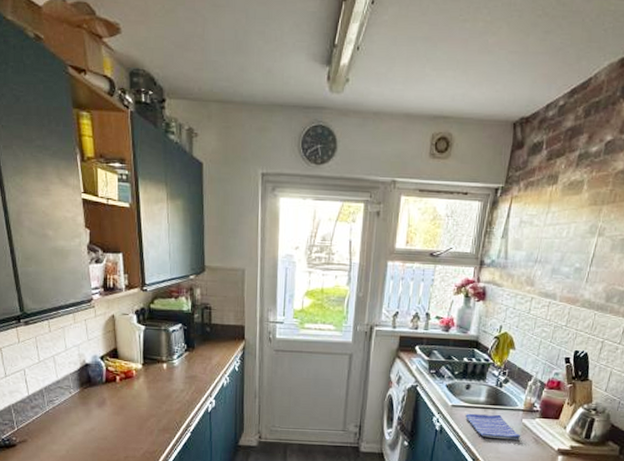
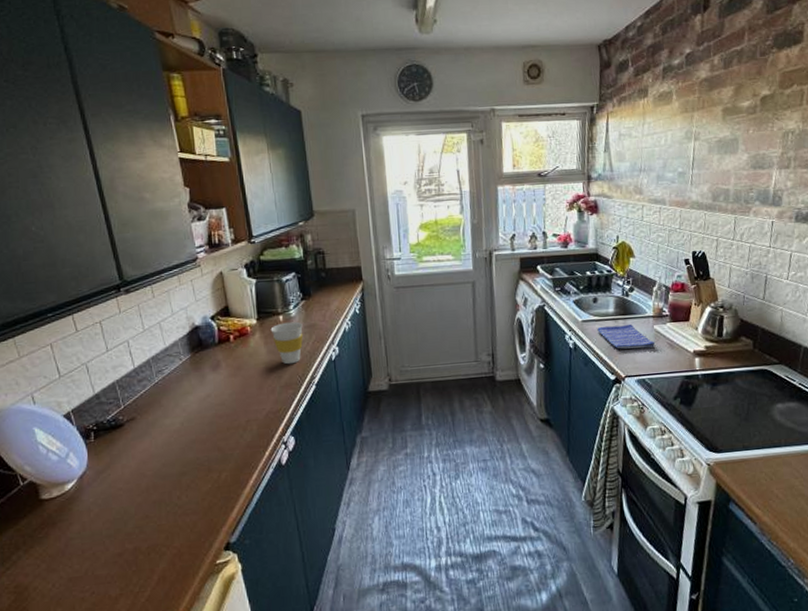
cup: none [154,370,184,411] -> present [270,321,303,365]

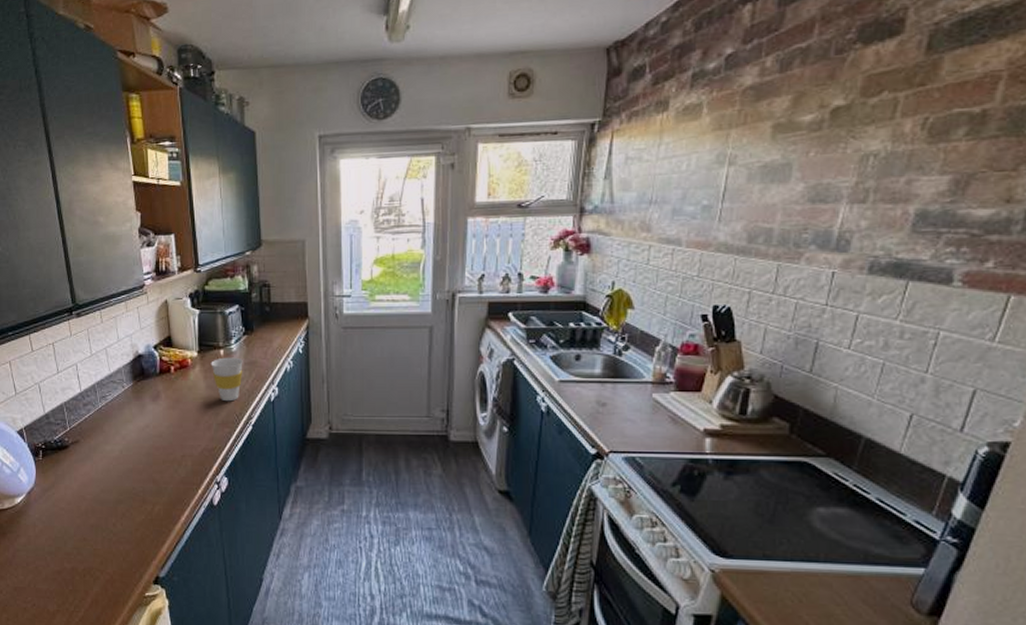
dish towel: present [597,324,656,349] -> none [578,389,653,420]

